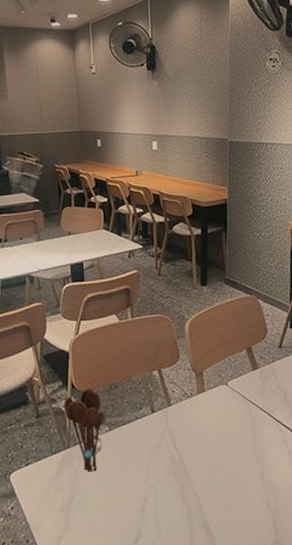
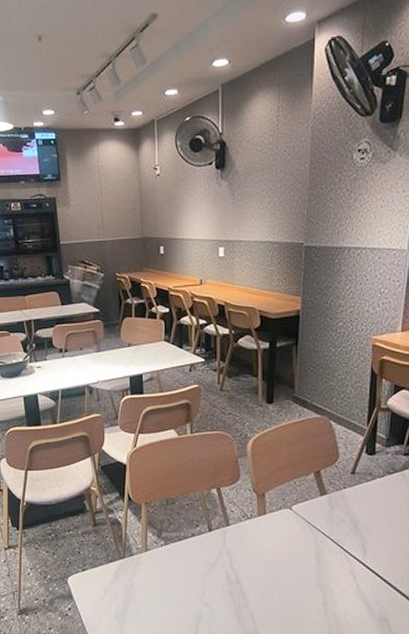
utensil holder: present [63,388,105,474] -> none [120,501,160,585]

